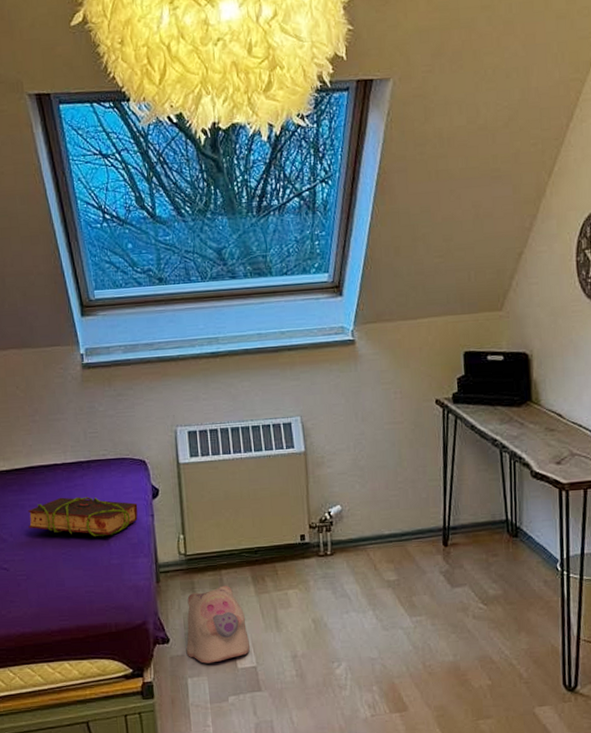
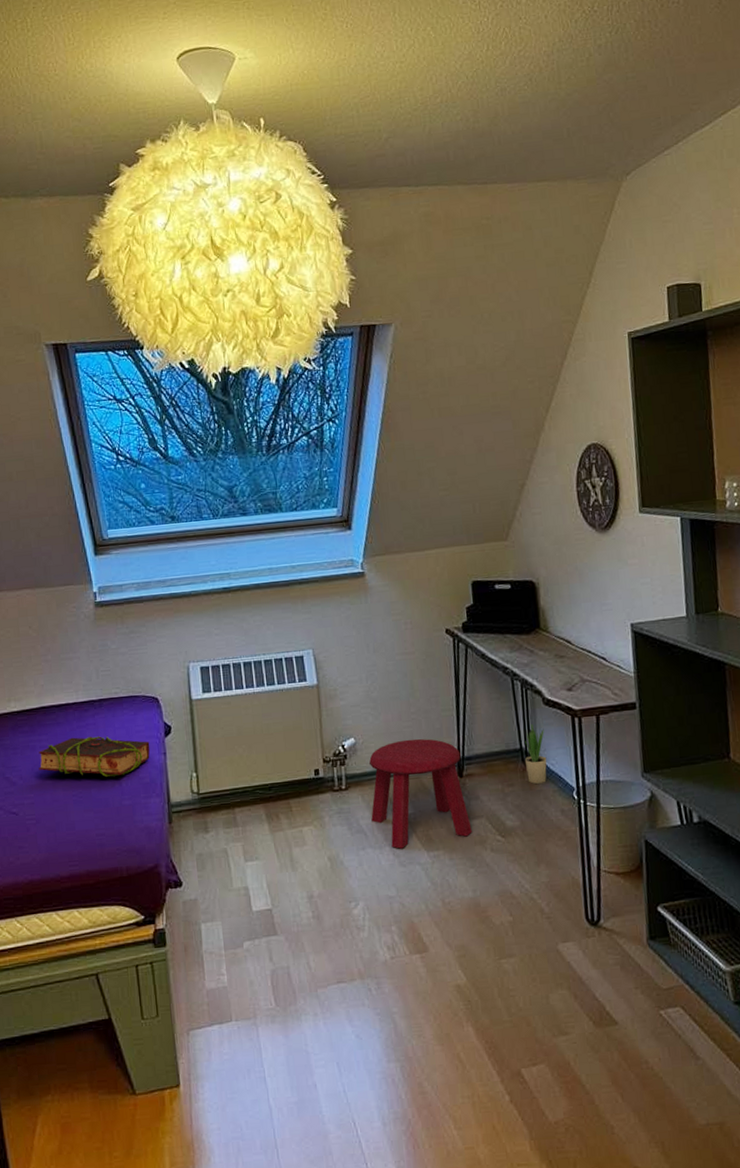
plush toy: present [186,585,250,664] -> none [199,824,265,907]
stool: none [355,507,455,613] -> present [369,739,472,849]
potted plant: none [510,496,533,555] -> present [524,724,547,784]

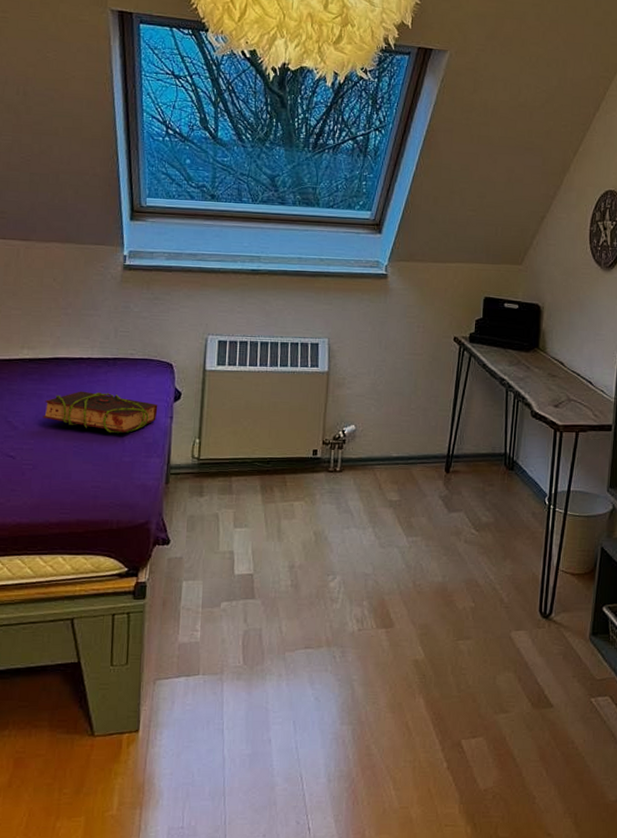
stool: present [369,739,472,849] -> none [359,432,450,531]
potted plant: present [524,724,547,784] -> none [507,433,528,487]

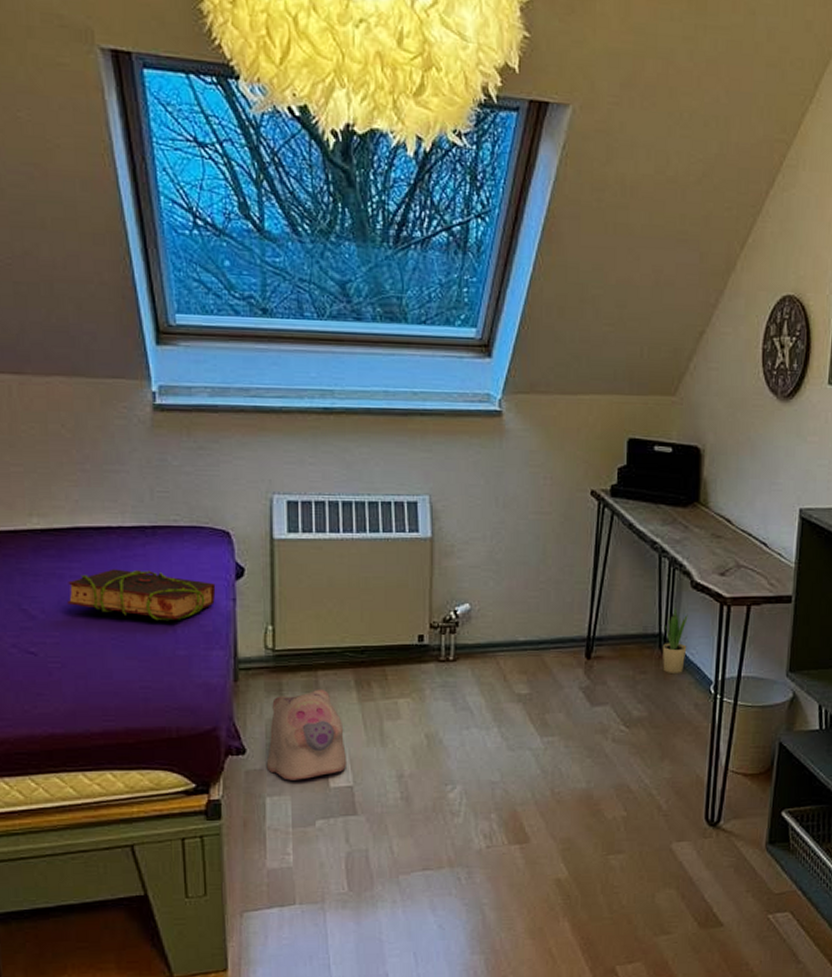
plush toy: none [185,491,250,568] -> present [266,689,346,780]
potted plant: none [507,433,528,487] -> present [662,608,688,673]

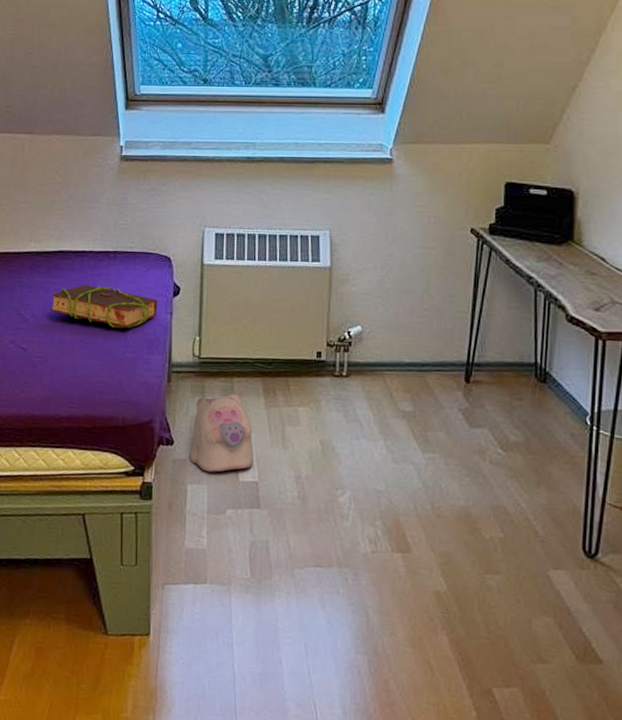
potted plant: present [662,608,688,673] -> none [538,340,563,403]

